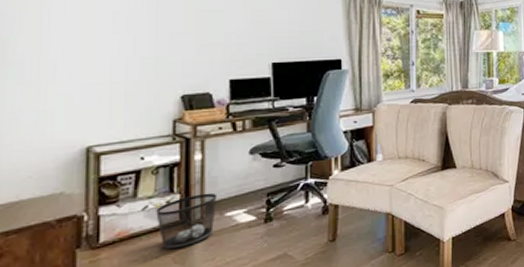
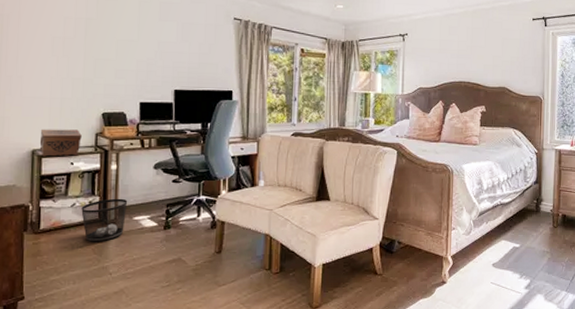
decorative box: none [96,117,155,154] -> present [39,129,82,157]

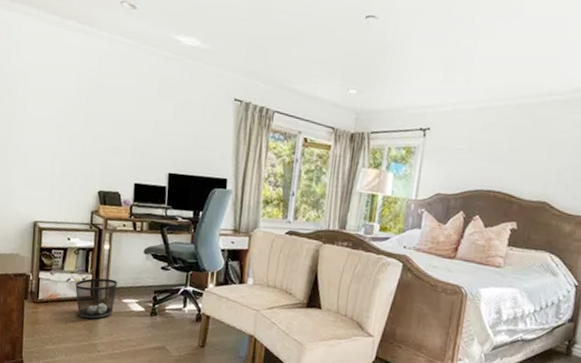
decorative box: present [39,129,82,157] -> none [40,201,79,232]

